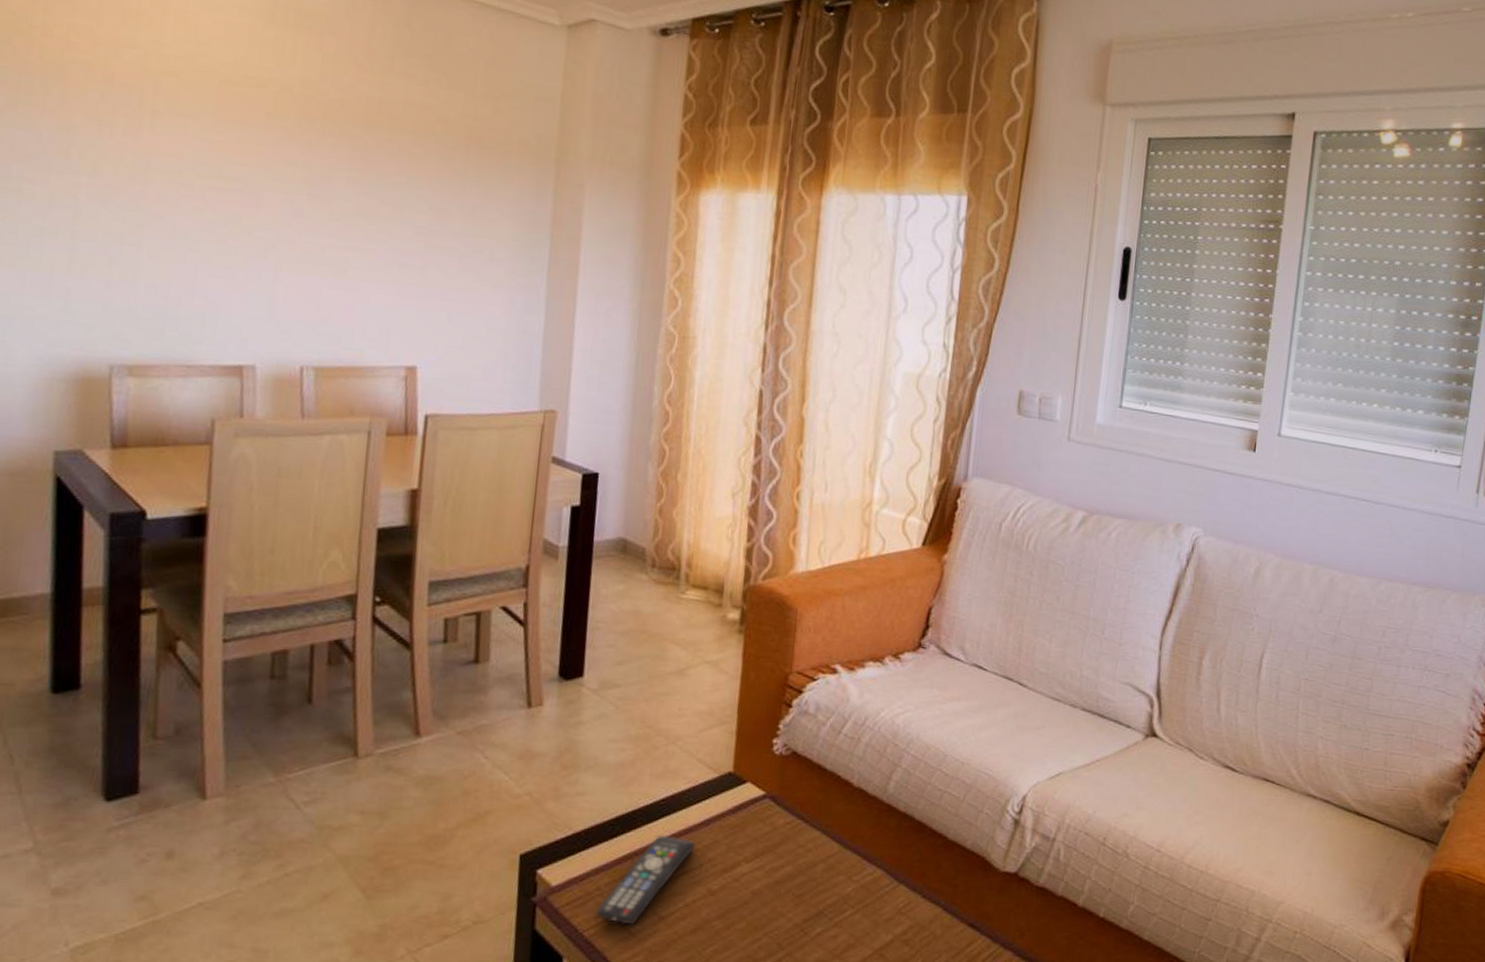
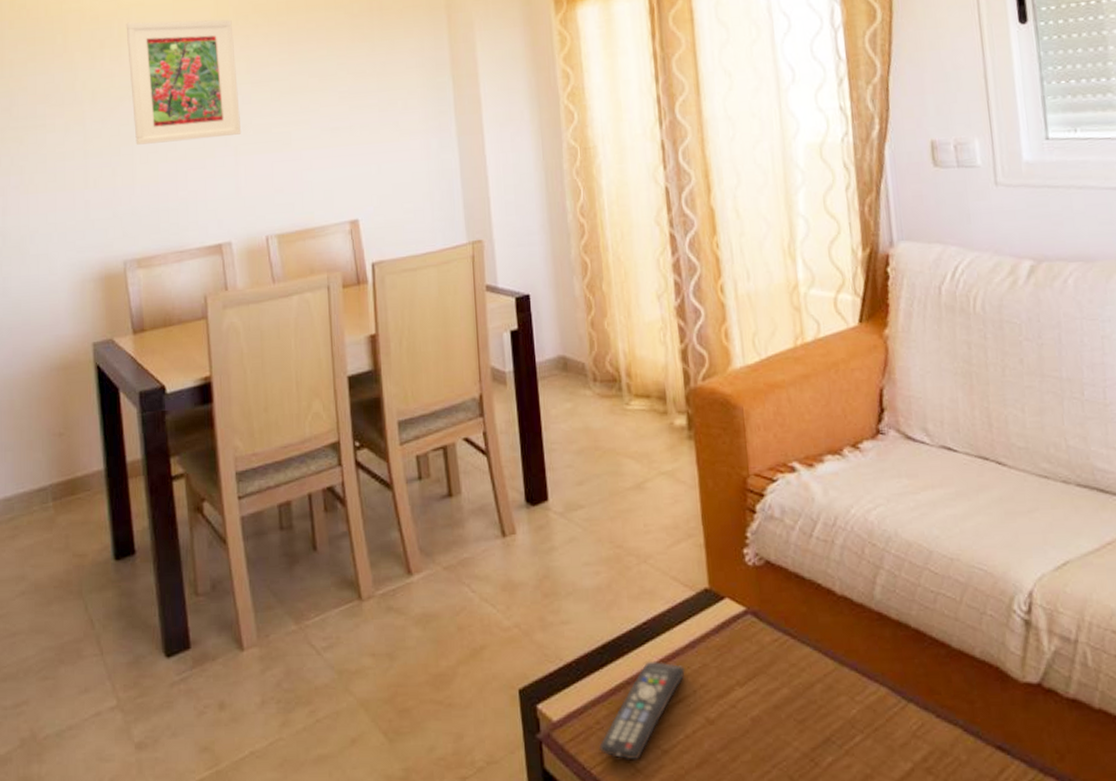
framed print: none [145,92,293,249] -> present [126,19,242,145]

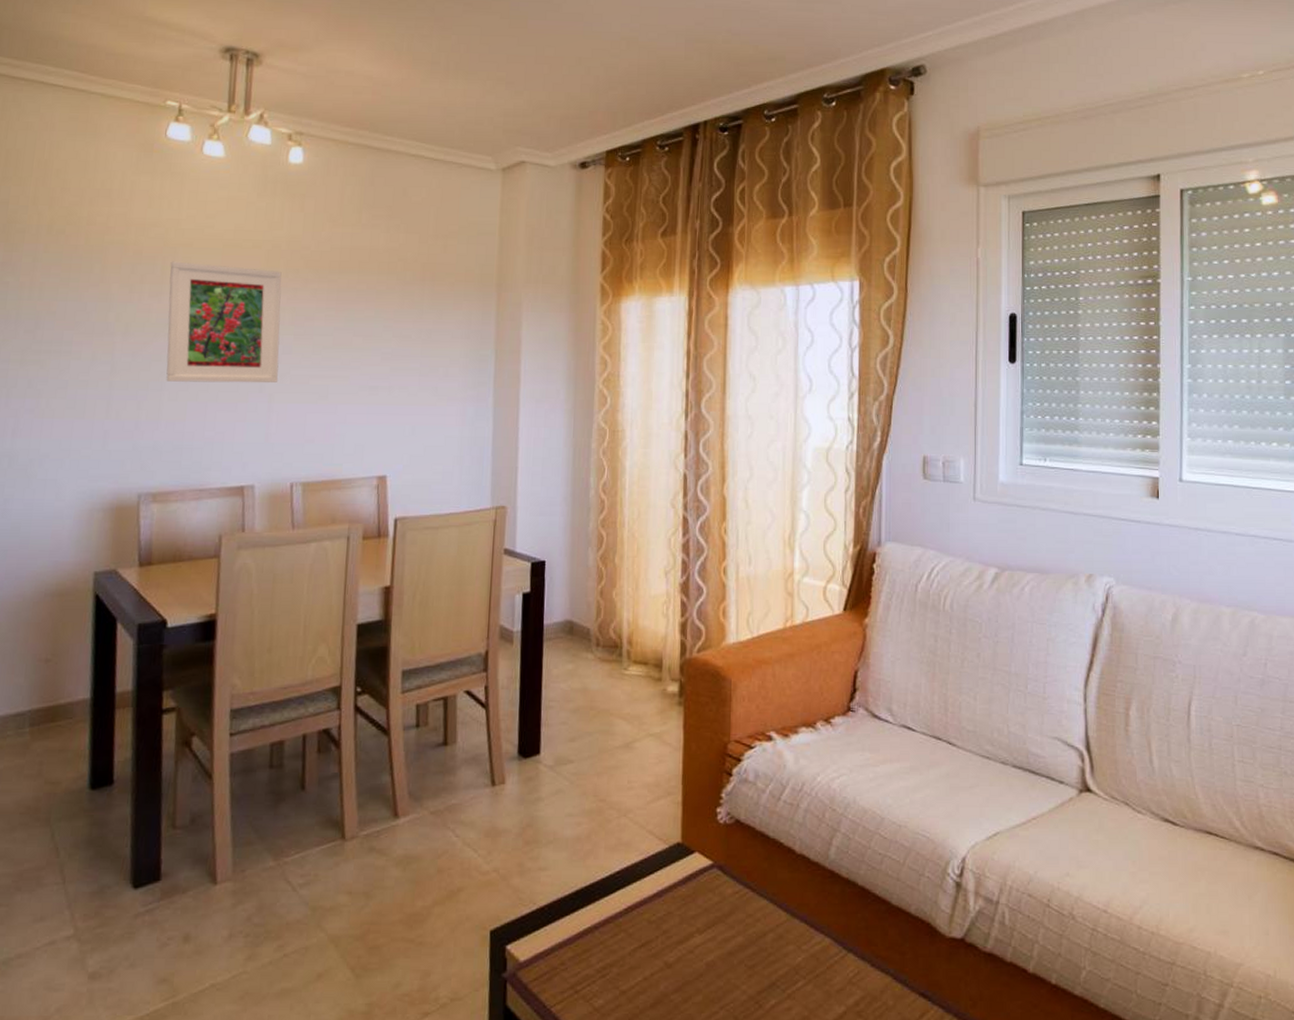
remote control: present [599,662,685,760] -> none [561,909,651,1000]

